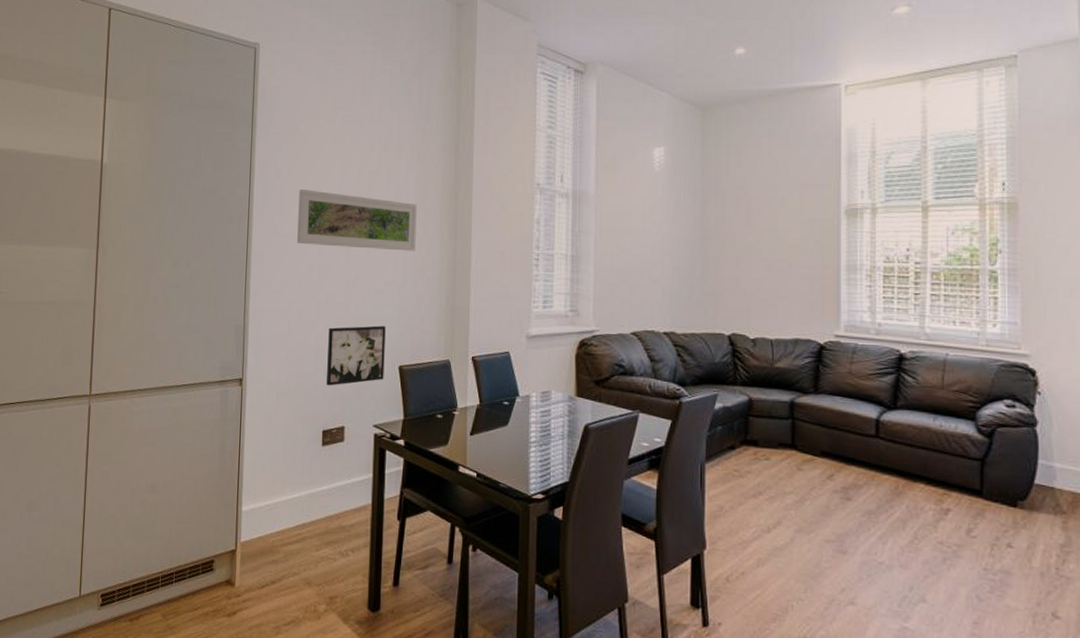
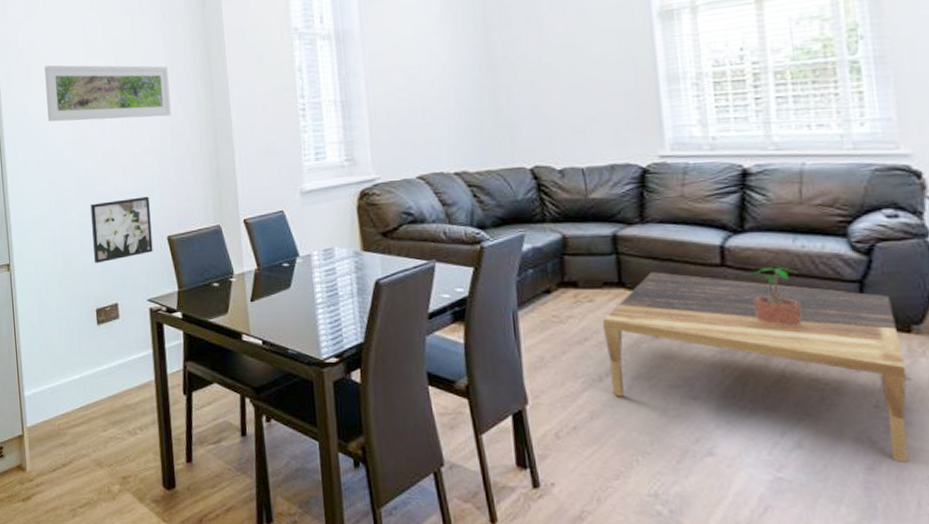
coffee table: none [774,437,1011,619] -> present [602,272,909,462]
potted plant: none [899,441,935,494] -> present [754,267,802,326]

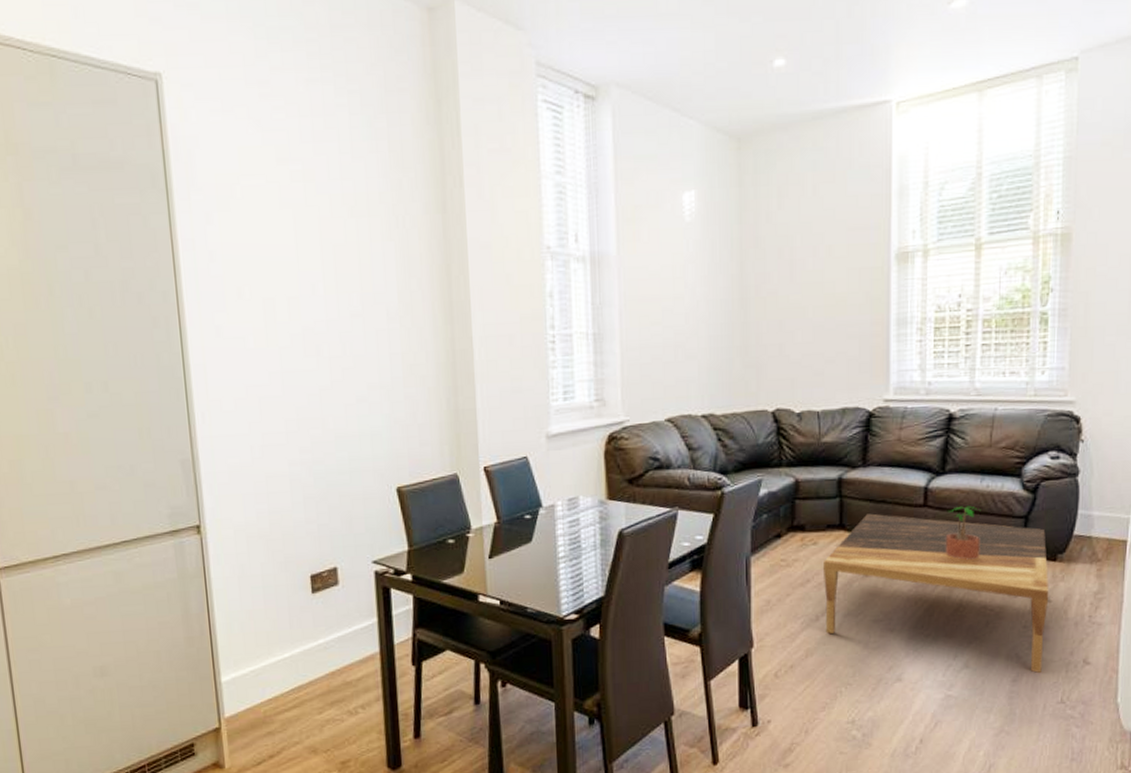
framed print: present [44,65,171,122] -> none [243,275,404,348]
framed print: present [90,196,153,263] -> none [304,441,380,522]

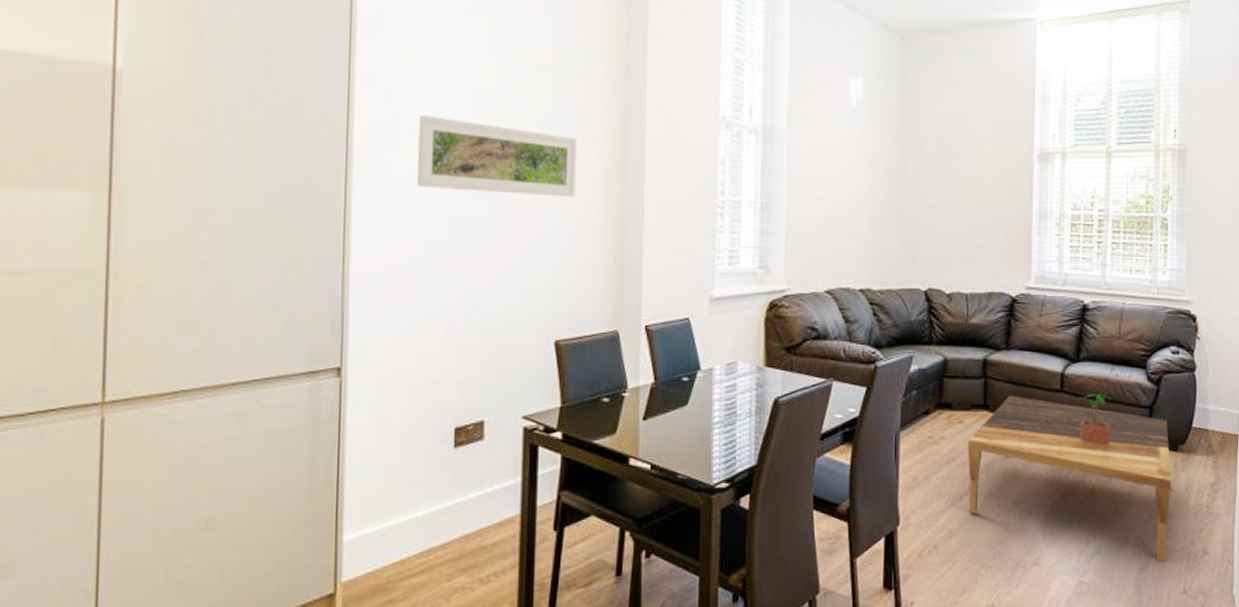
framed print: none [243,275,404,348] -> present [417,115,577,197]

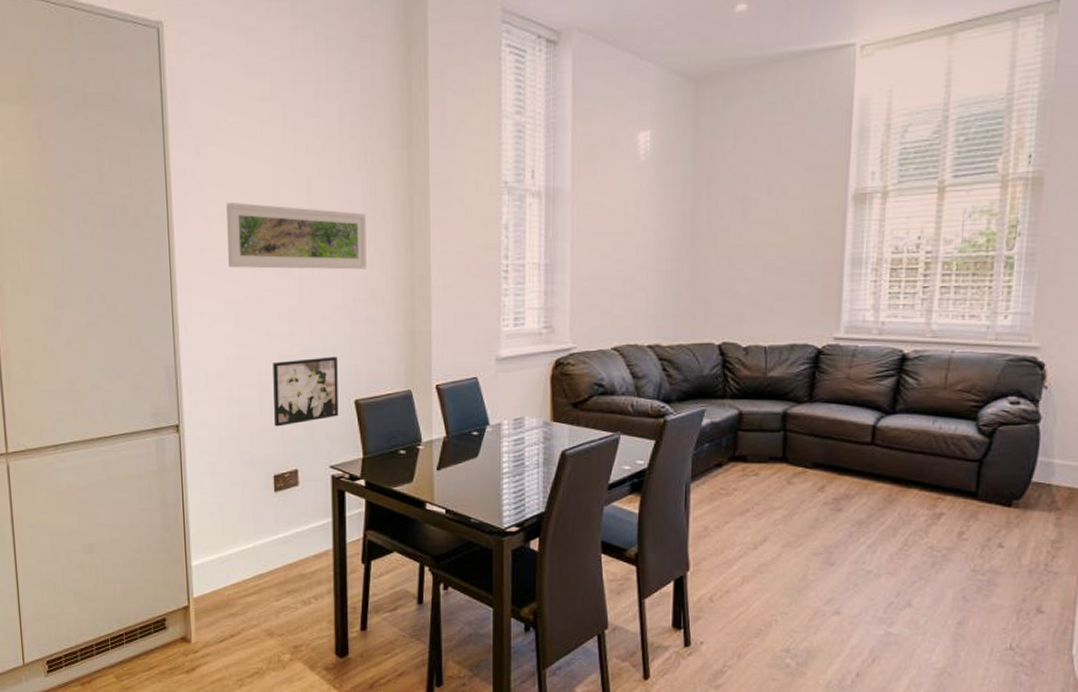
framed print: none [460,291,537,371] -> present [273,356,339,427]
coffee table: present [967,395,1172,561] -> none [763,448,1002,617]
potted plant: present [1080,393,1111,446] -> none [893,446,932,500]

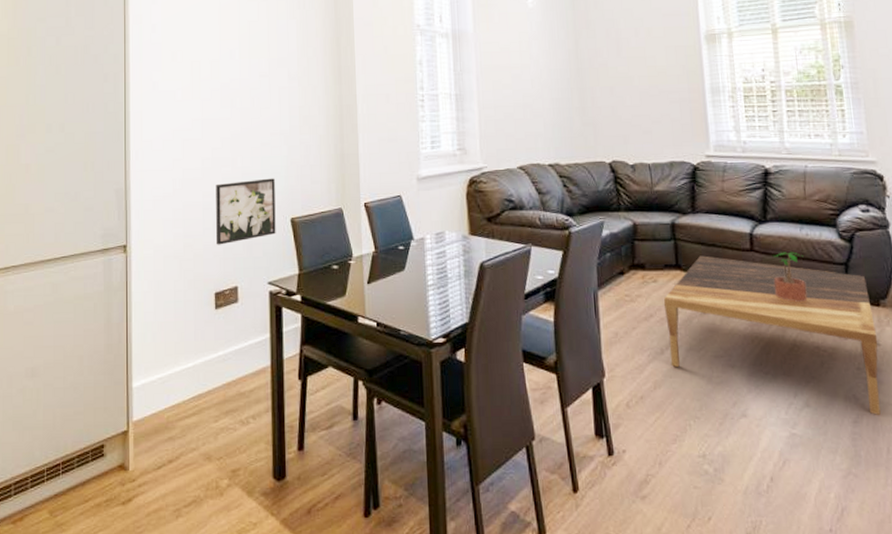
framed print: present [226,203,367,270] -> none [177,43,301,100]
coffee table: none [763,448,1002,617] -> present [663,255,881,415]
potted plant: none [893,446,932,500] -> present [773,251,807,302]

